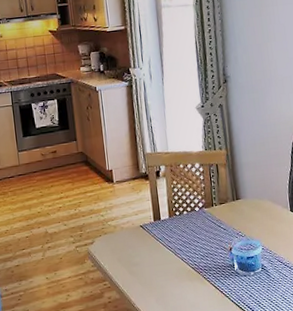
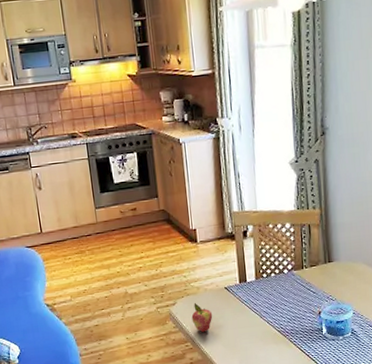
fruit: none [109,241,130,271] -> present [191,302,213,333]

